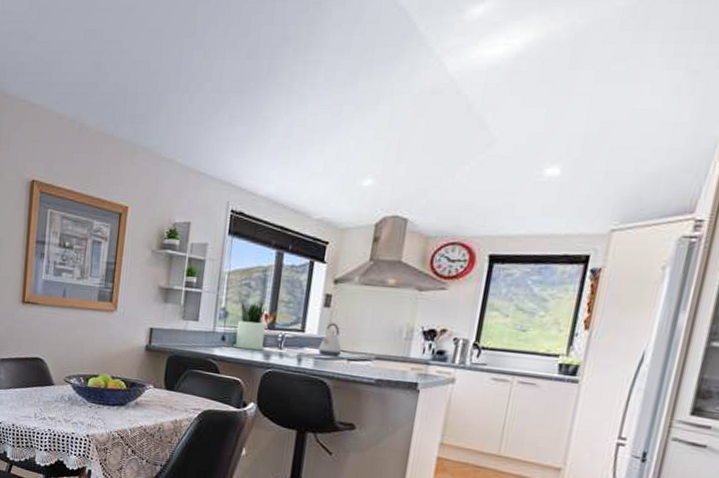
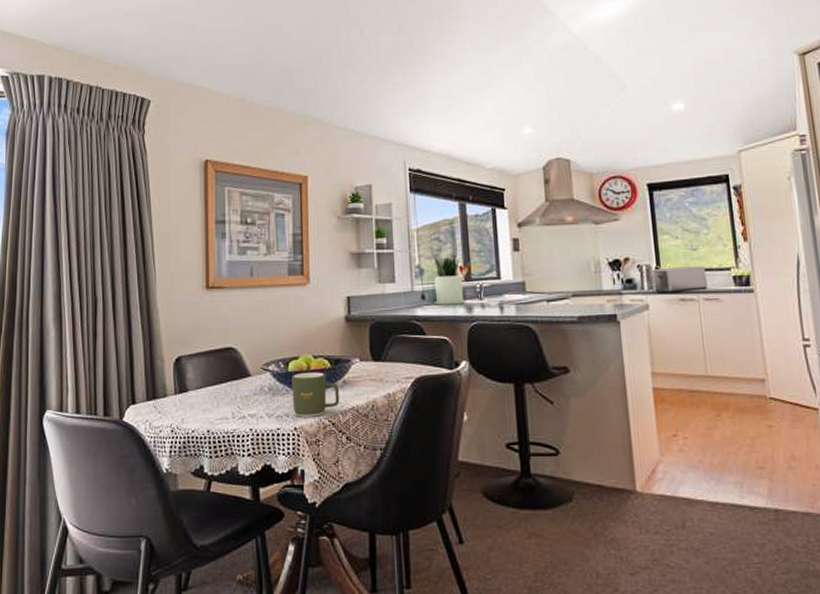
mug: none [88,389,131,429] -> present [291,372,340,417]
kettle: present [317,323,342,358] -> none [516,266,539,301]
toaster: none [466,344,531,374] -> present [652,266,708,294]

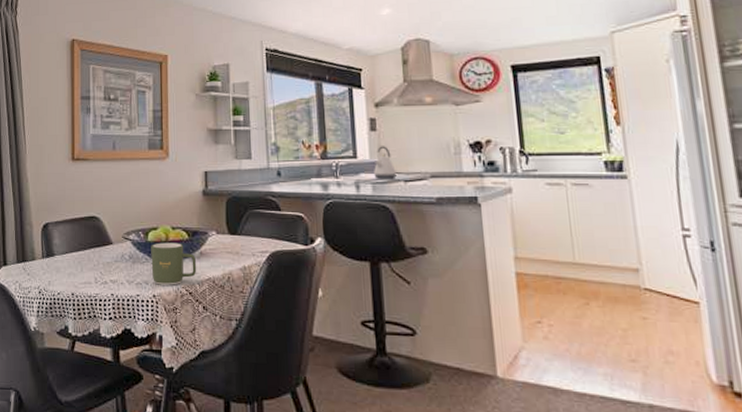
planter: present [433,254,466,305] -> none [288,133,322,182]
kettle: none [516,266,539,301] -> present [373,146,397,180]
toaster: present [652,266,708,294] -> none [516,150,576,177]

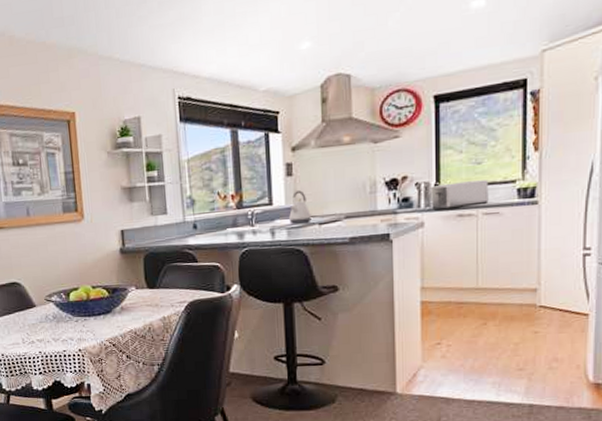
mug: present [151,242,197,285] -> none [73,300,119,340]
toaster: none [516,150,576,177] -> present [431,180,489,211]

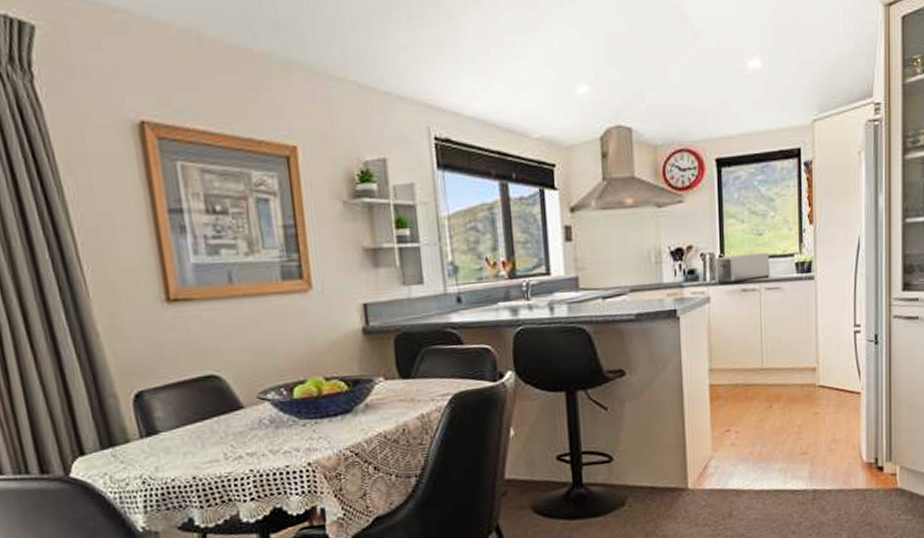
kettle: present [288,190,312,225] -> none [568,258,594,299]

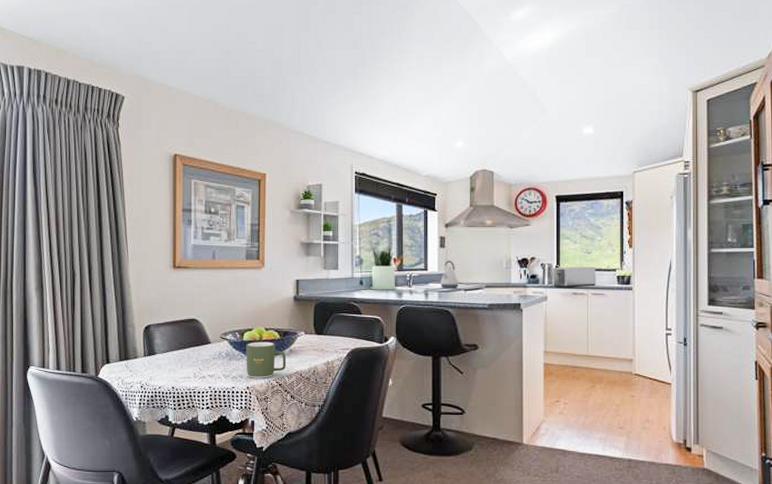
mug: none [298,396,363,450] -> present [246,342,287,378]
planter: none [471,247,510,309] -> present [369,248,397,290]
kettle: none [568,258,594,299] -> present [439,260,459,289]

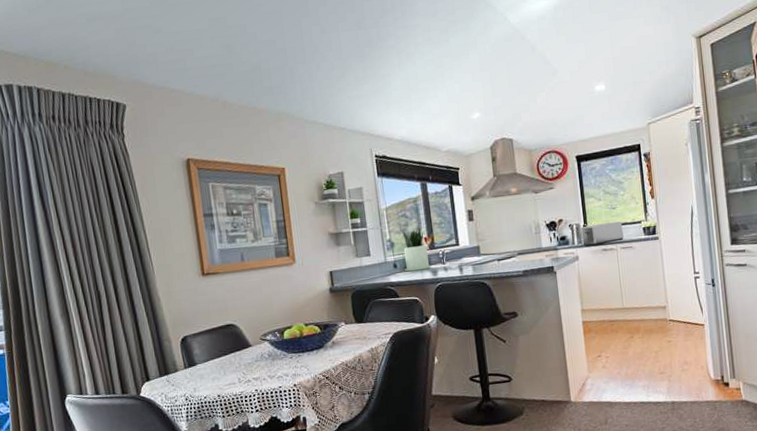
mug: present [246,342,287,378] -> none [287,336,331,375]
kettle: present [439,260,459,289] -> none [472,232,492,262]

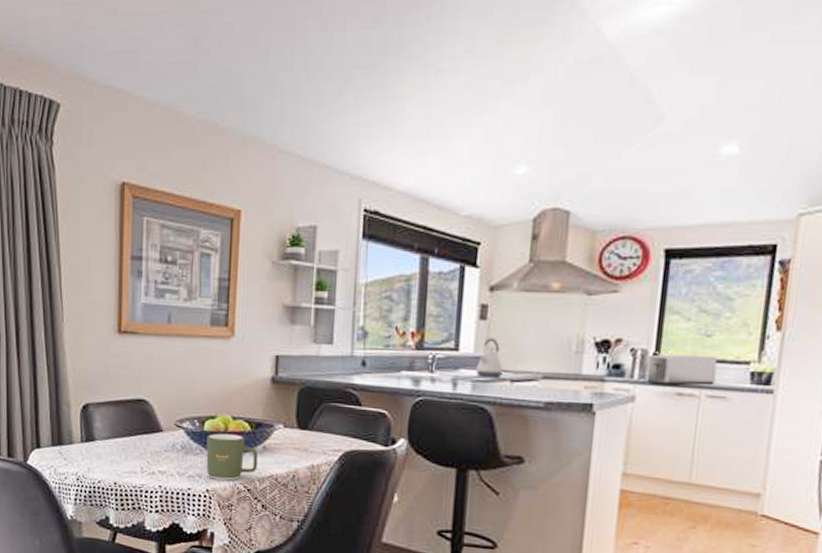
mug: none [287,336,331,375] -> present [206,433,258,481]
planter: present [402,228,431,272] -> none [374,317,413,376]
kettle: none [472,232,492,262] -> present [475,338,503,379]

